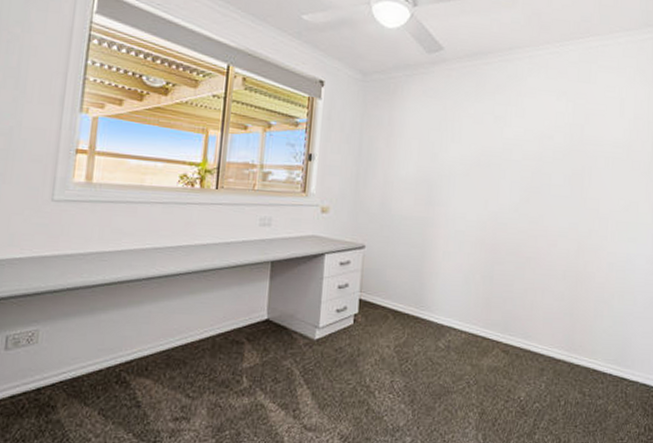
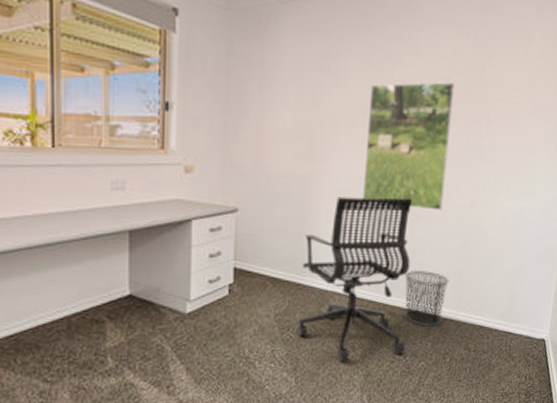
office chair: none [415,238,523,397] -> present [297,197,413,361]
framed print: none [476,140,557,254] -> present [363,82,455,211]
waste bin: none [517,309,560,367] -> present [404,269,449,327]

